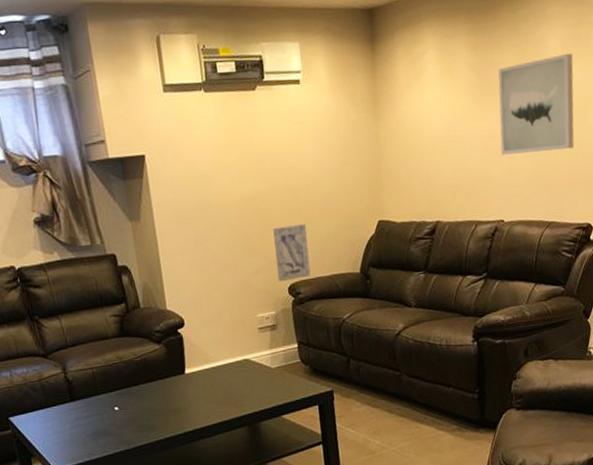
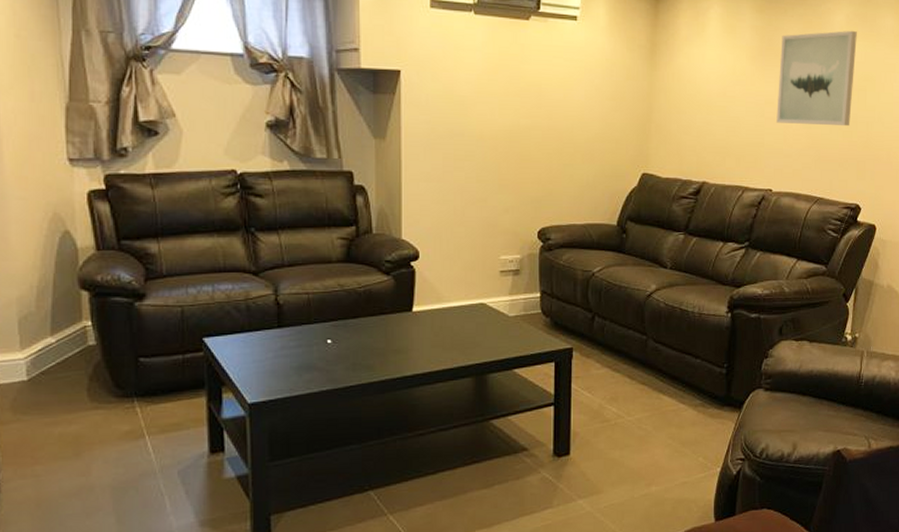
wall art: present [273,224,311,282] -> none [528,166,566,225]

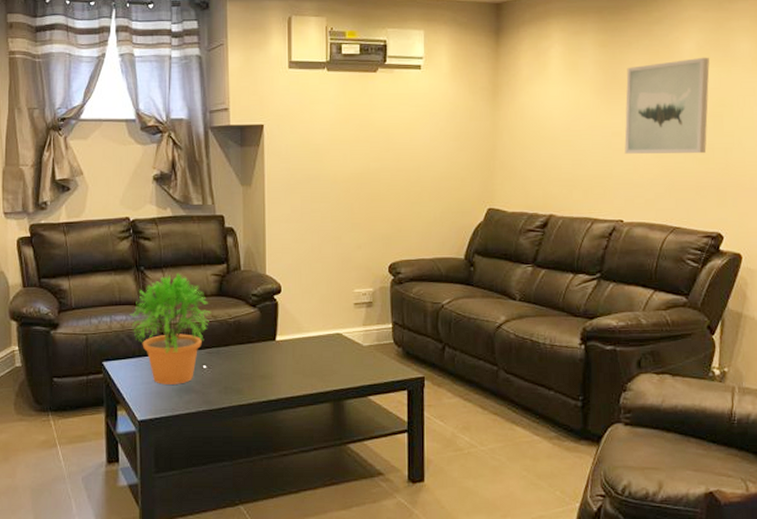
potted plant: none [237,235,336,362] -> present [130,272,210,385]

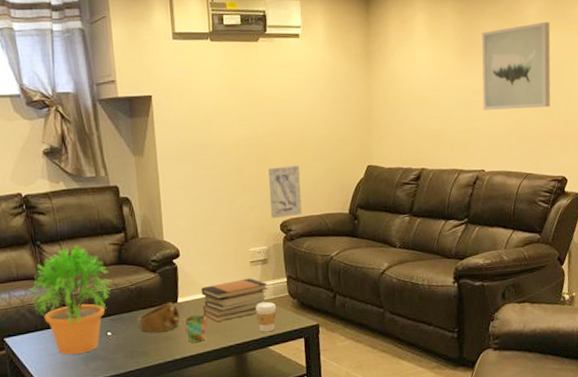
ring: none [233,339,278,370] -> present [137,302,181,333]
mug: none [281,356,305,384] -> present [184,315,207,343]
book stack: none [301,321,372,364] -> present [201,278,268,322]
coffee cup: none [357,347,379,381] -> present [255,301,276,333]
wall art: none [379,204,414,260] -> present [268,165,302,219]

